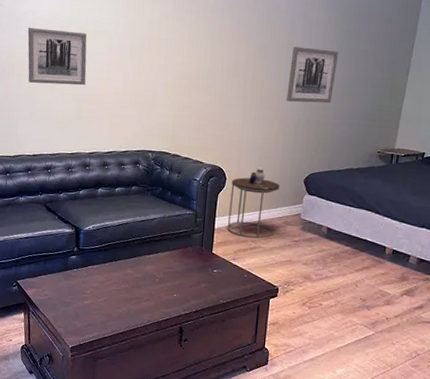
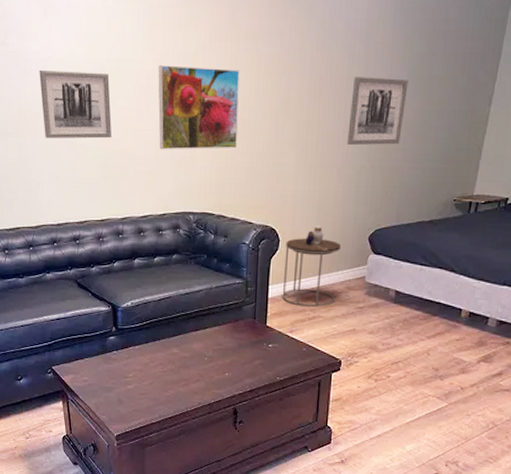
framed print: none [126,29,197,99] -> present [158,65,240,150]

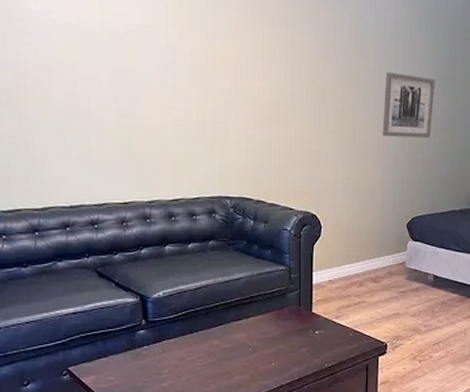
wall art: present [39,69,112,139] -> none [41,32,133,115]
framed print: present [158,65,240,150] -> none [185,42,273,133]
side table: present [282,225,341,307] -> none [326,213,381,292]

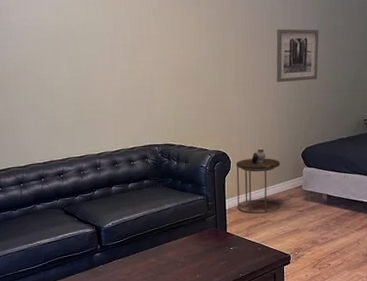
side table: none [326,213,381,292] -> present [236,148,280,214]

